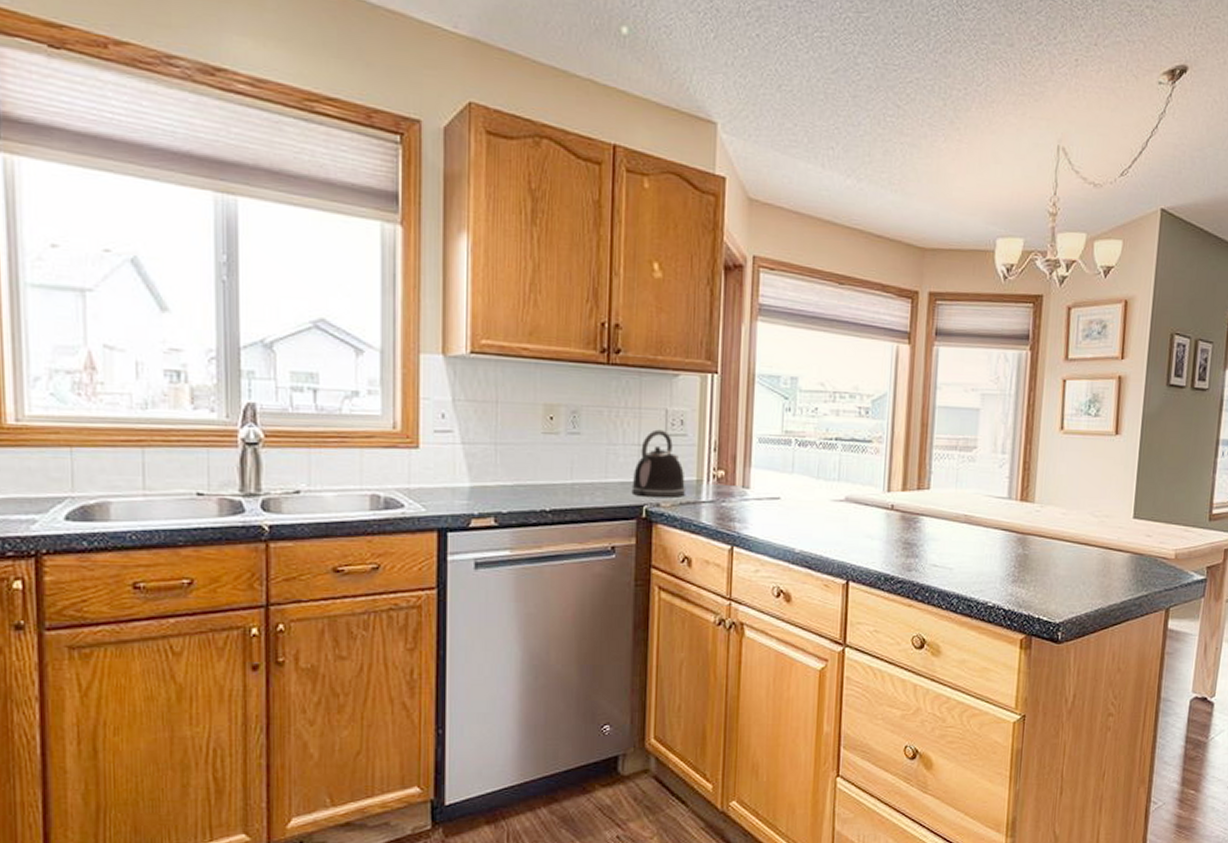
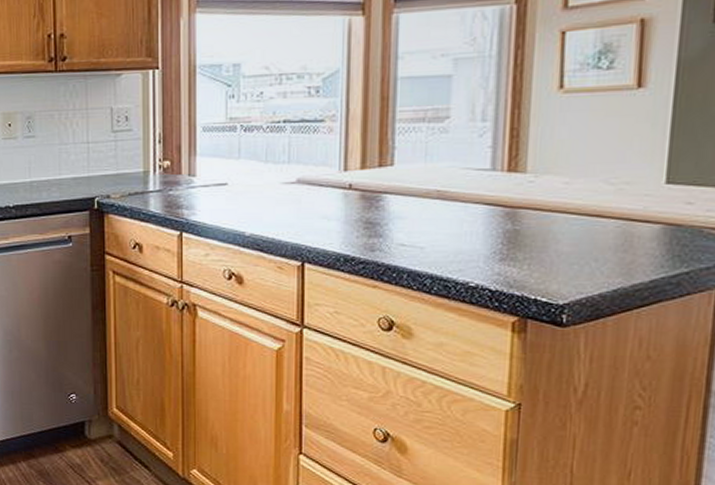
kettle: present [631,429,687,499] -> none [83,127,134,191]

